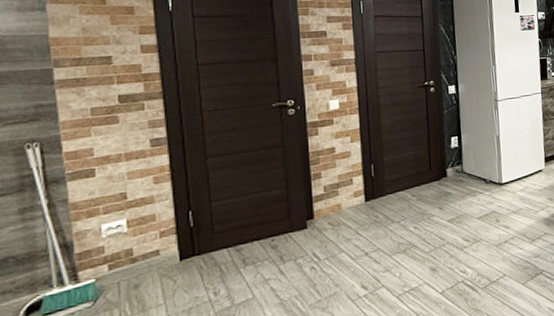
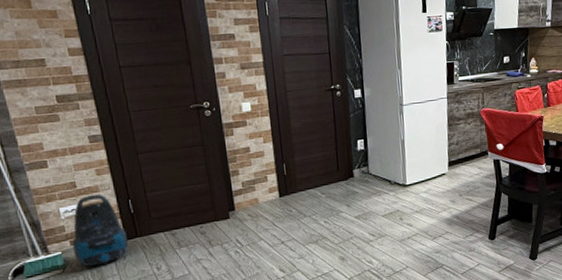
vacuum cleaner: none [111,205,181,296] -> present [72,194,128,266]

